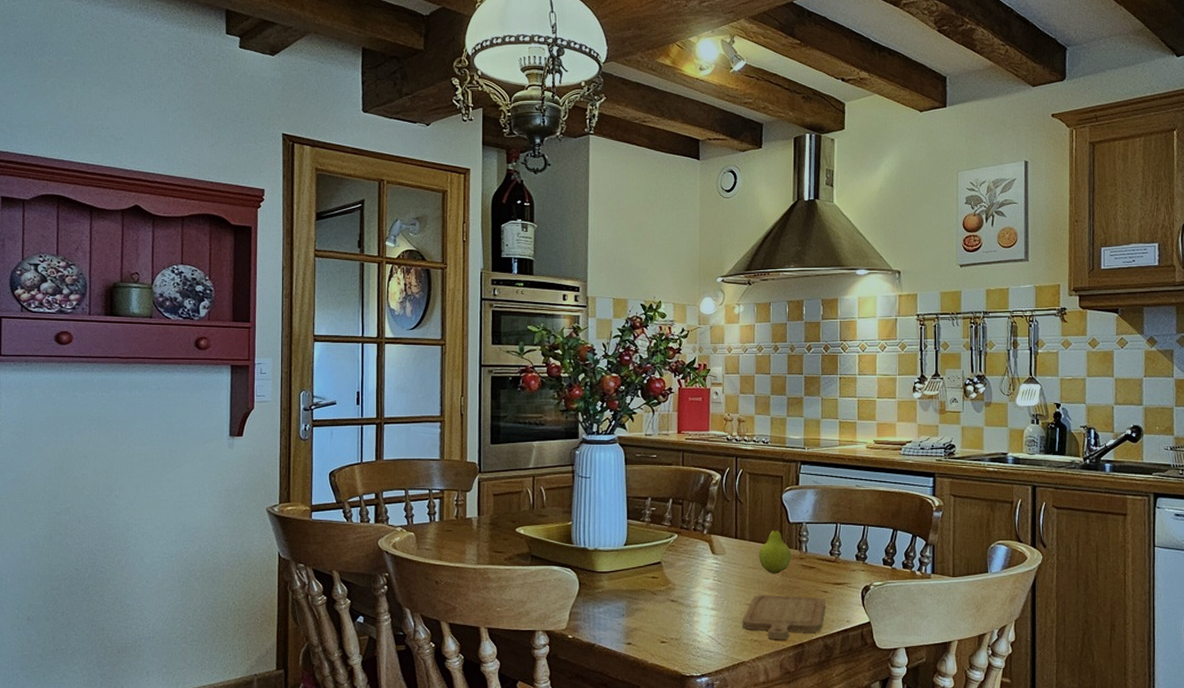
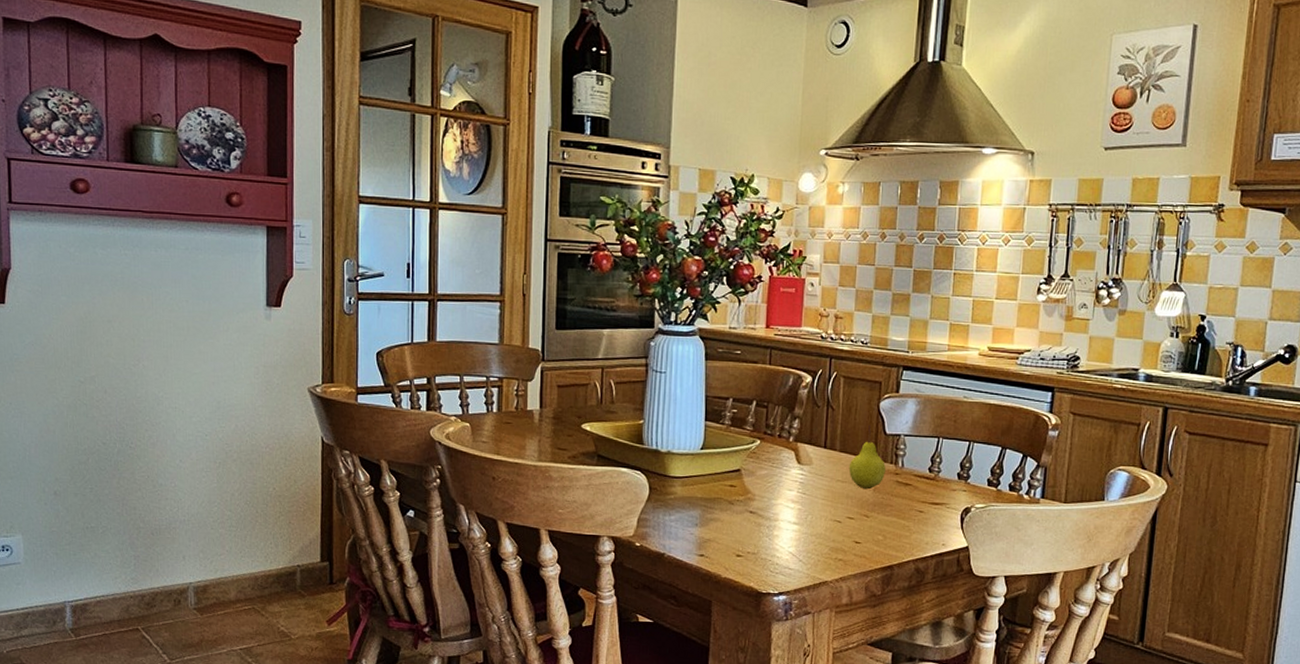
chopping board: present [741,595,825,640] -> none [826,511,920,561]

